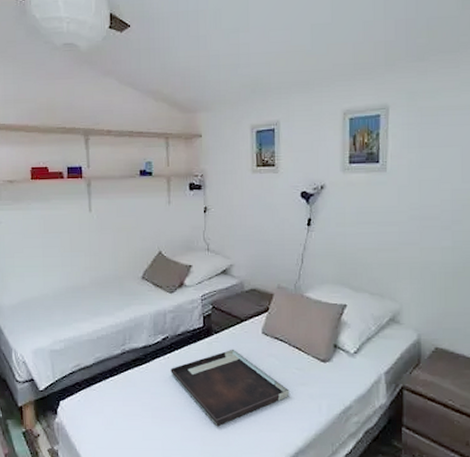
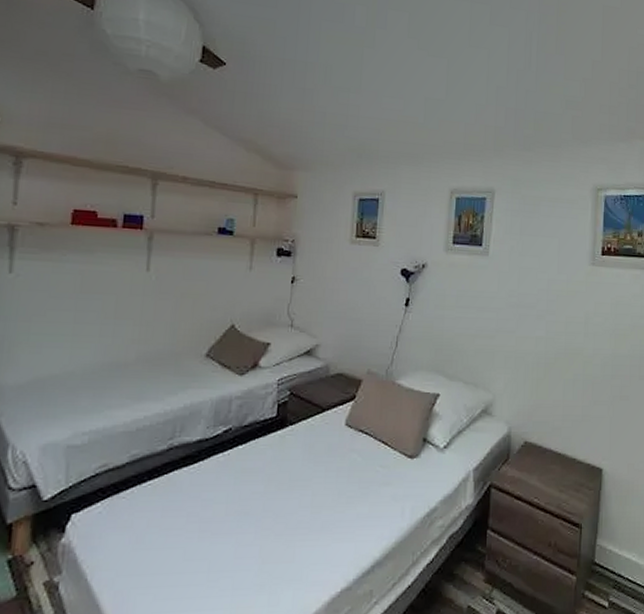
tray: present [170,349,290,427] -> none [230,443,371,539]

